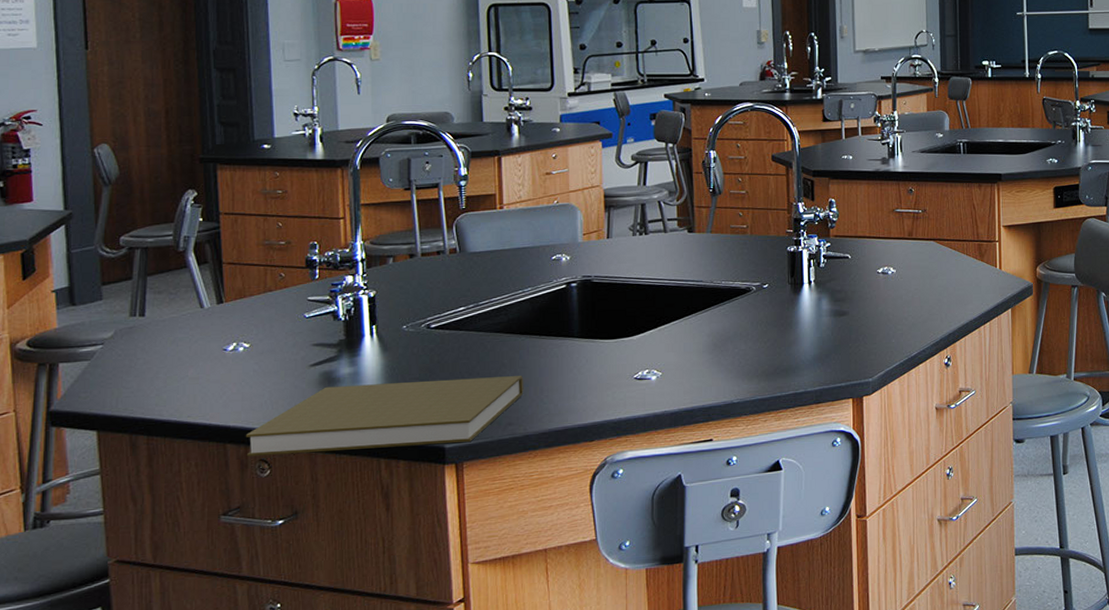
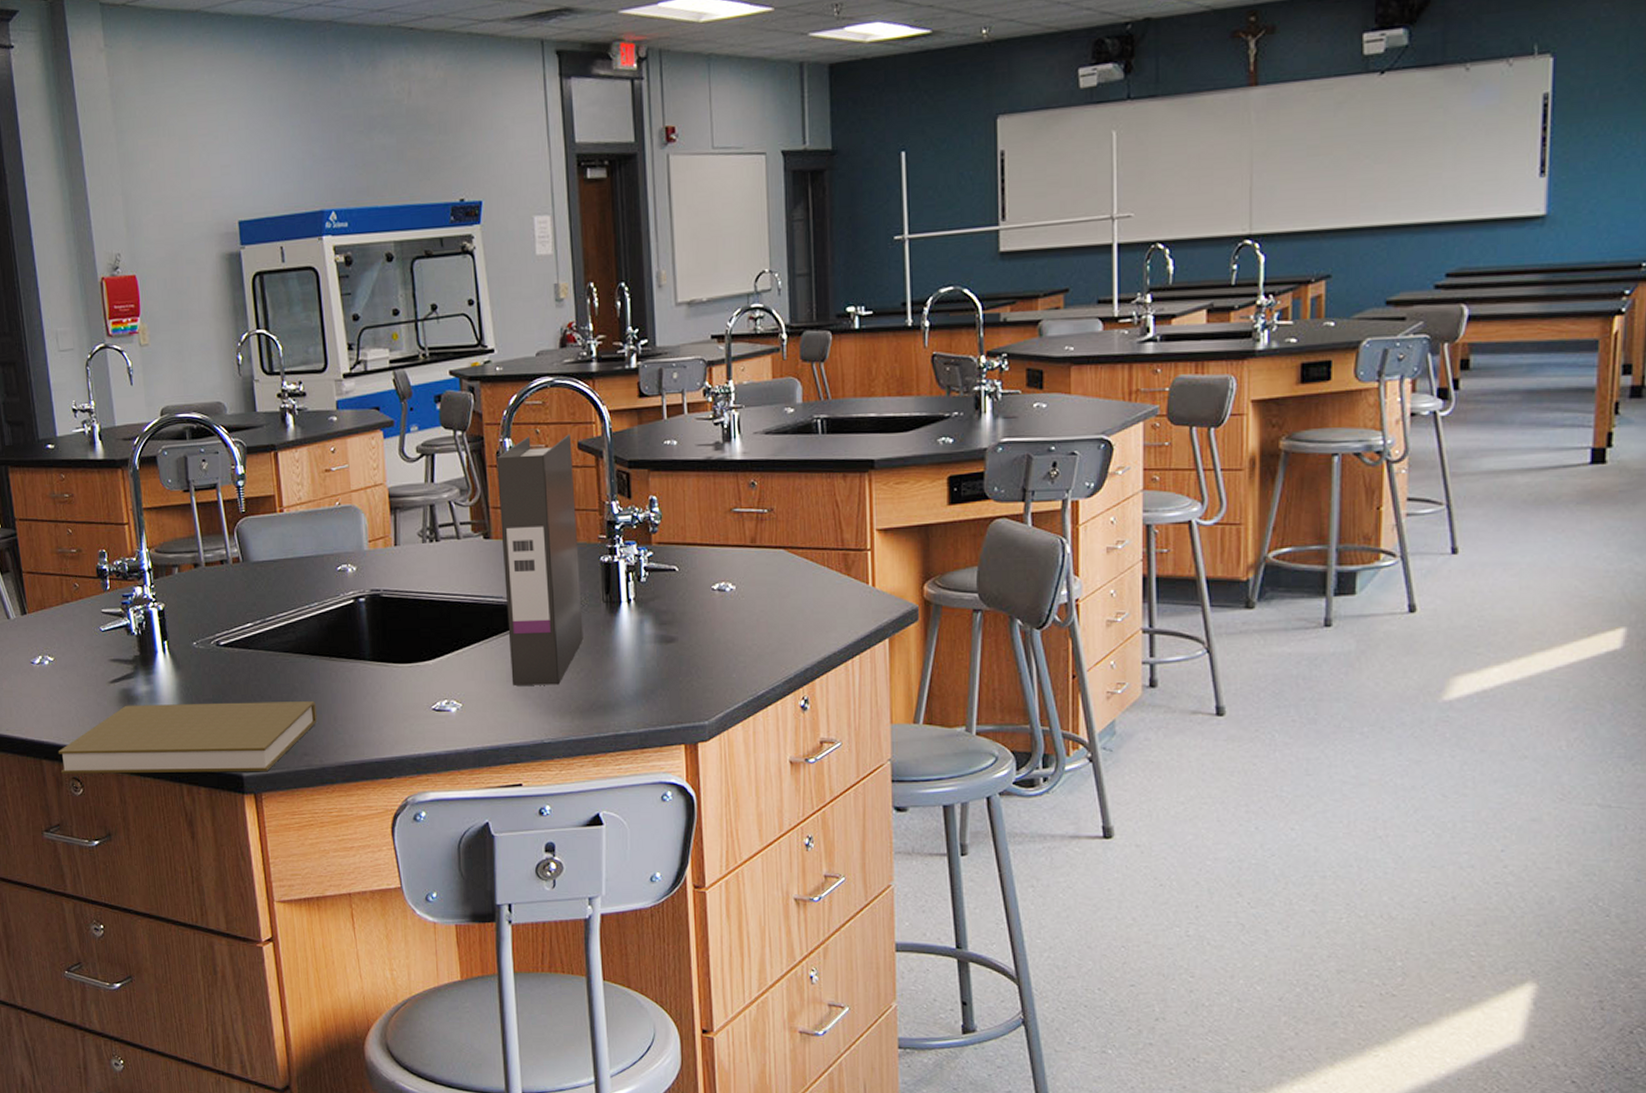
binder: none [702,148,771,355] -> present [496,434,584,686]

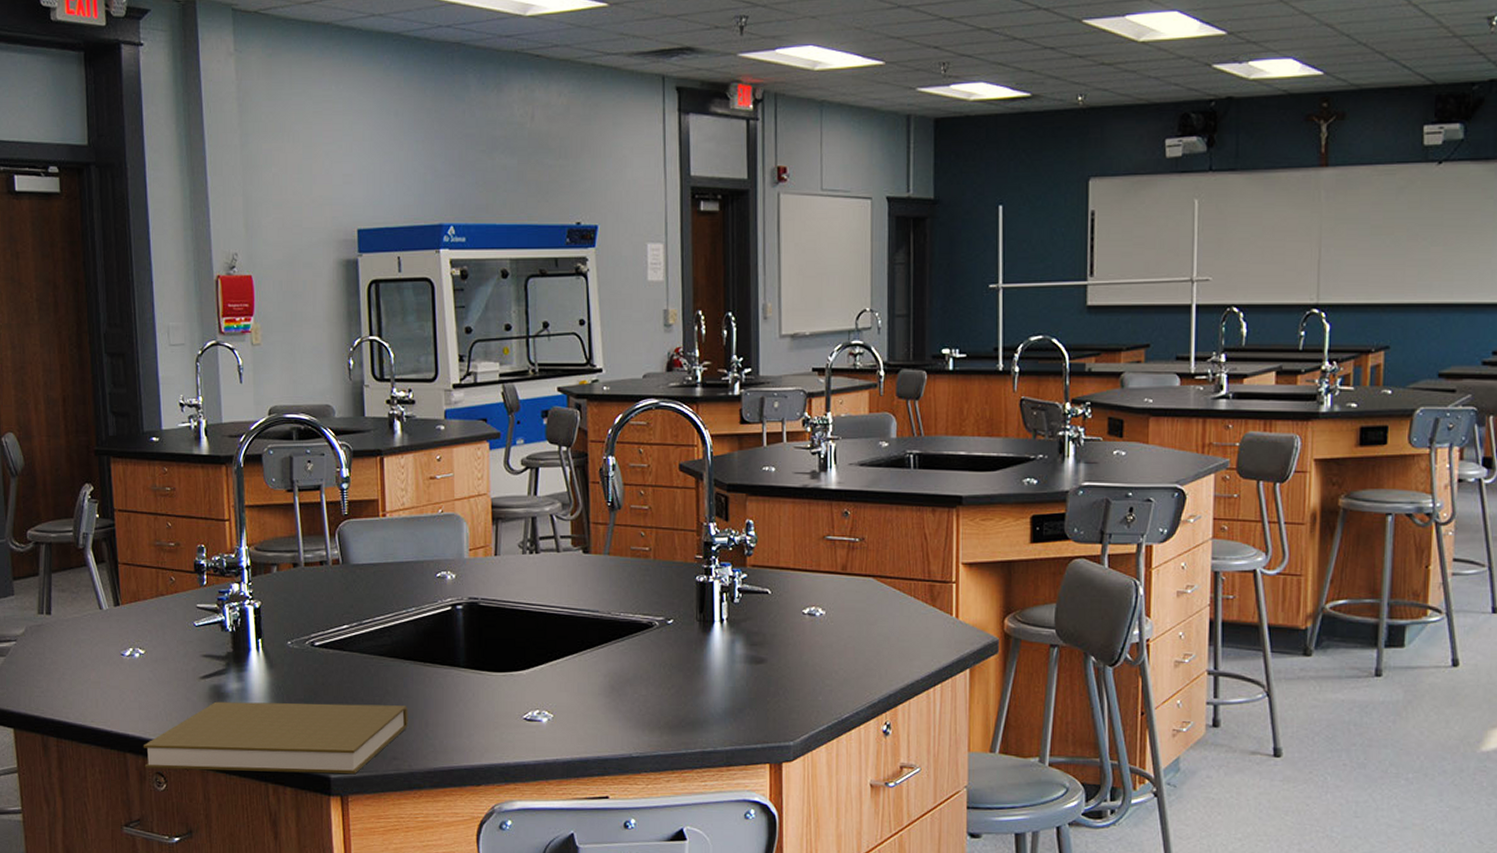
binder: present [496,434,584,686] -> none [599,455,676,700]

